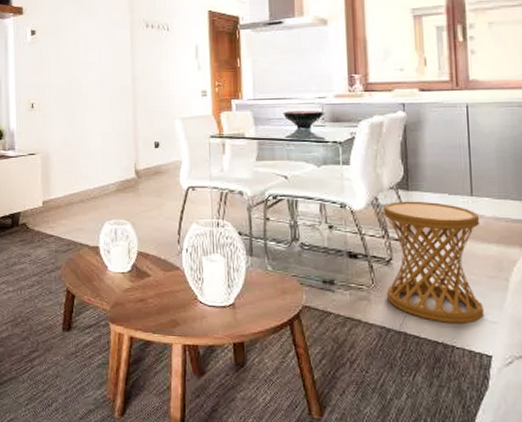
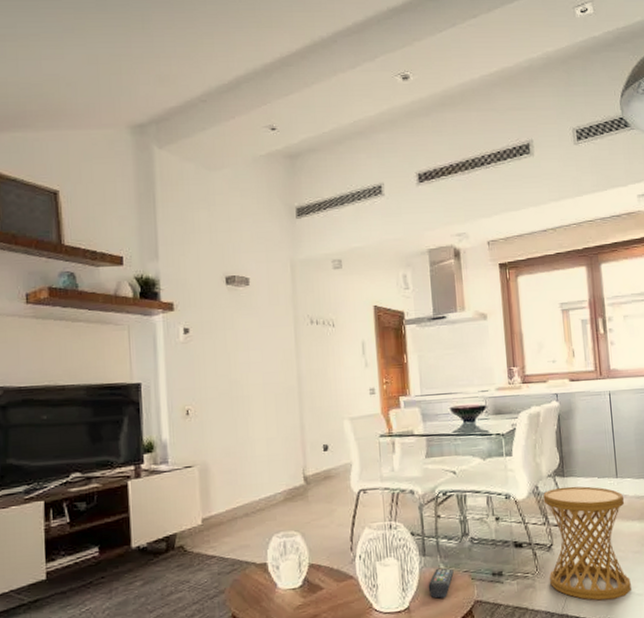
remote control: none [254,269,282,299] -> present [428,568,454,599]

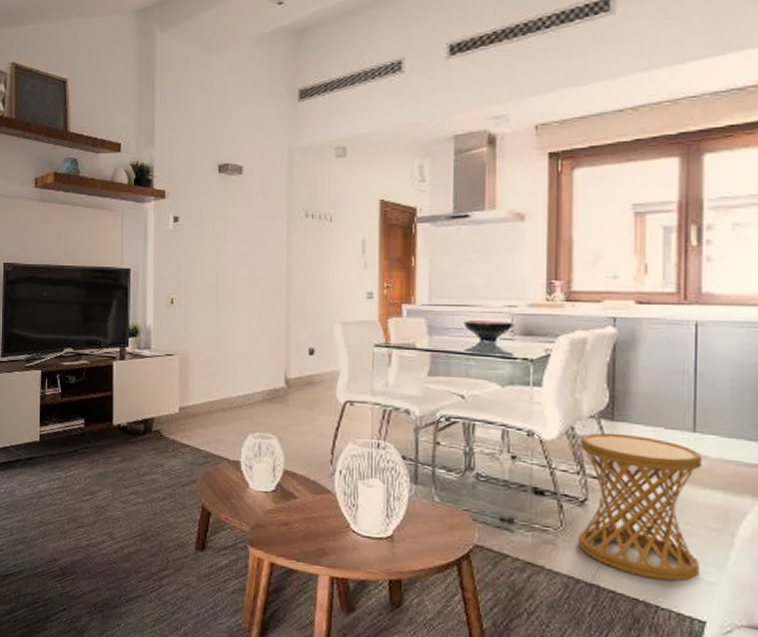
remote control: present [428,568,454,599] -> none [417,500,451,534]

